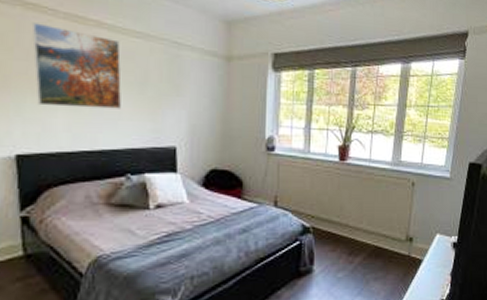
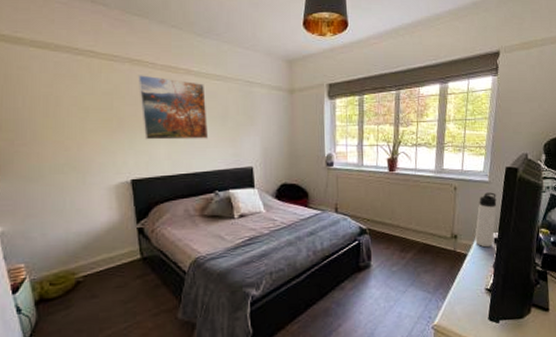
thermos bottle: none [432,190,458,253] -> present [475,192,497,248]

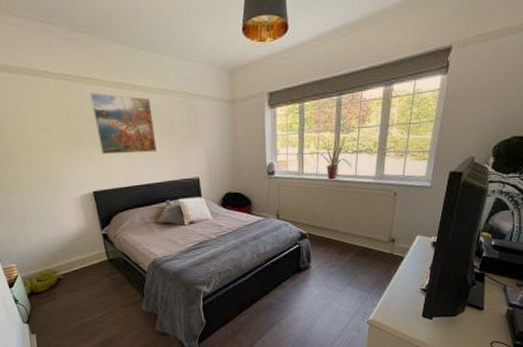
thermos bottle: present [475,192,497,248] -> none [413,197,438,251]

